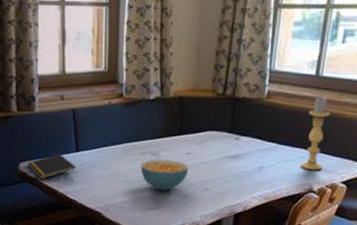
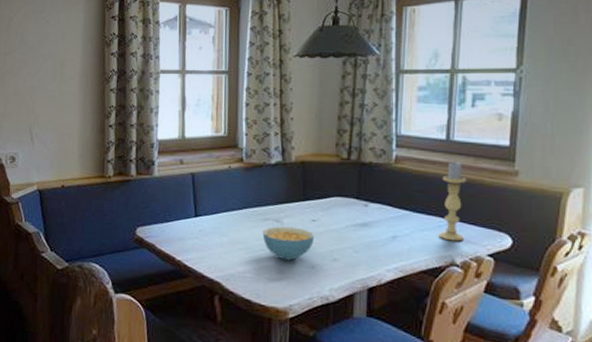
notepad: present [27,153,76,179] -> none [144,218,195,246]

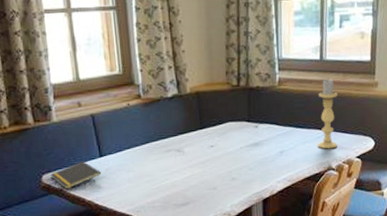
notepad: none [144,218,195,246] -> present [50,160,102,190]
cereal bowl: present [262,226,314,261] -> none [166,154,213,186]

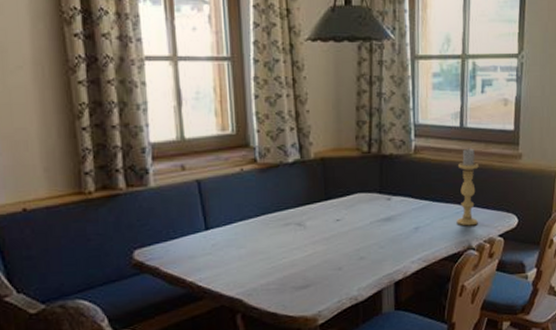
notepad: present [50,160,102,190] -> none [143,233,207,268]

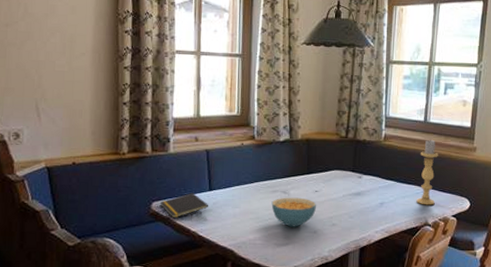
notepad: none [143,233,207,268] -> present [159,192,209,219]
cereal bowl: none [284,229,339,266] -> present [271,197,316,227]

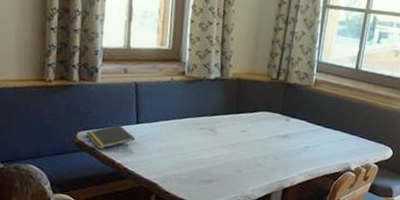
cereal bowl: present [271,197,316,227] -> none [198,135,243,165]
candle holder: present [416,139,438,206] -> none [341,87,367,152]

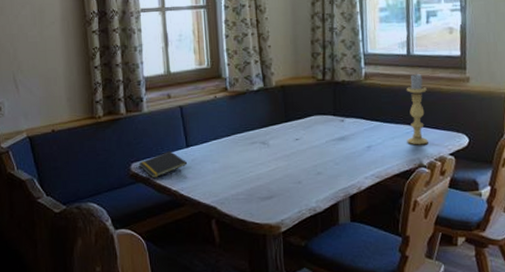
candle holder: none [341,87,367,152] -> present [407,73,428,145]

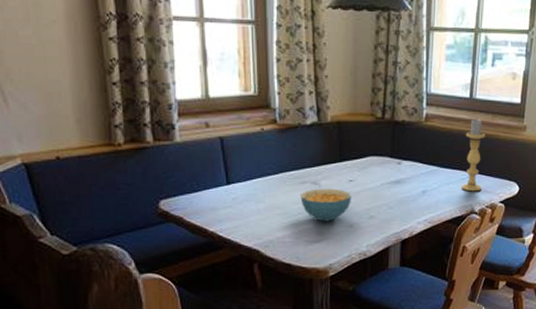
notepad: present [138,150,188,179] -> none [168,187,228,218]
cereal bowl: none [251,147,298,179] -> present [300,188,351,222]

